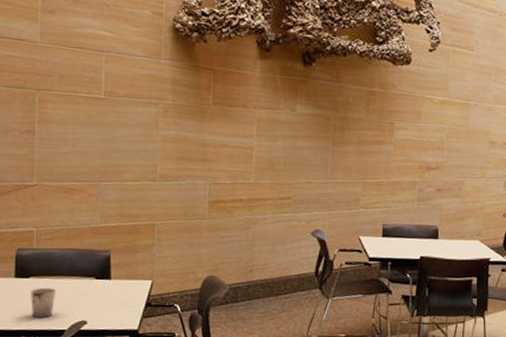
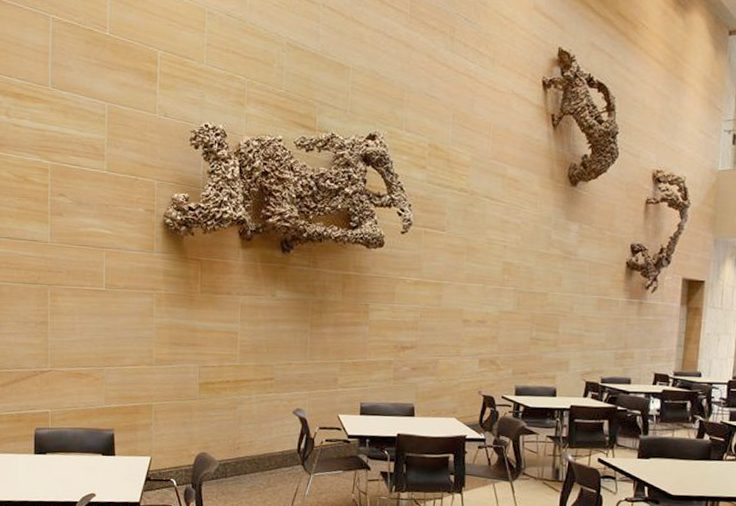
cup: present [31,287,56,318] -> none [48,463,68,491]

